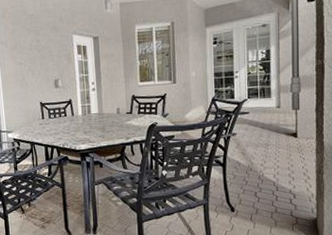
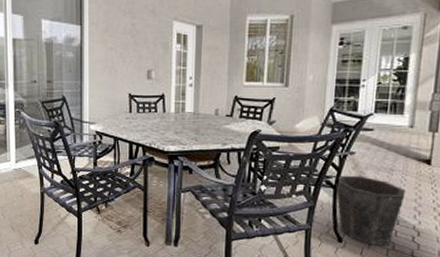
waste bin: none [224,152,280,211] -> present [336,175,406,246]

